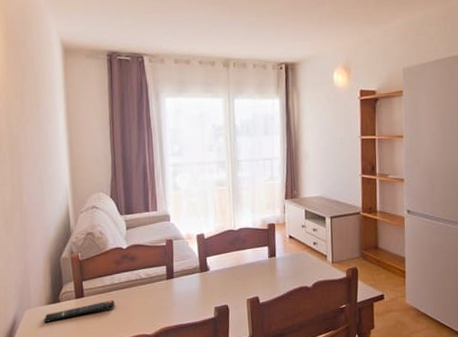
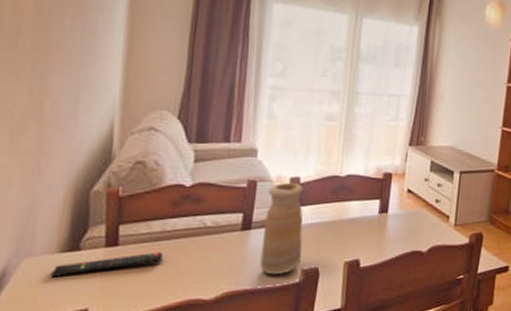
vase: none [181,238,214,313] -> present [260,182,304,275]

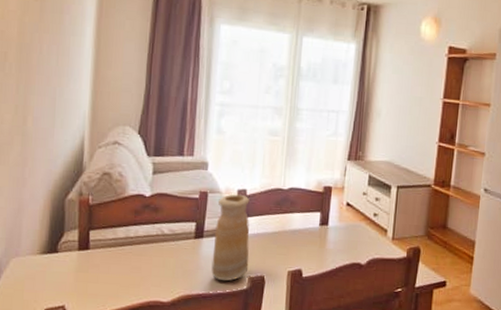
remote control: present [51,252,163,278] -> none [34,256,127,276]

